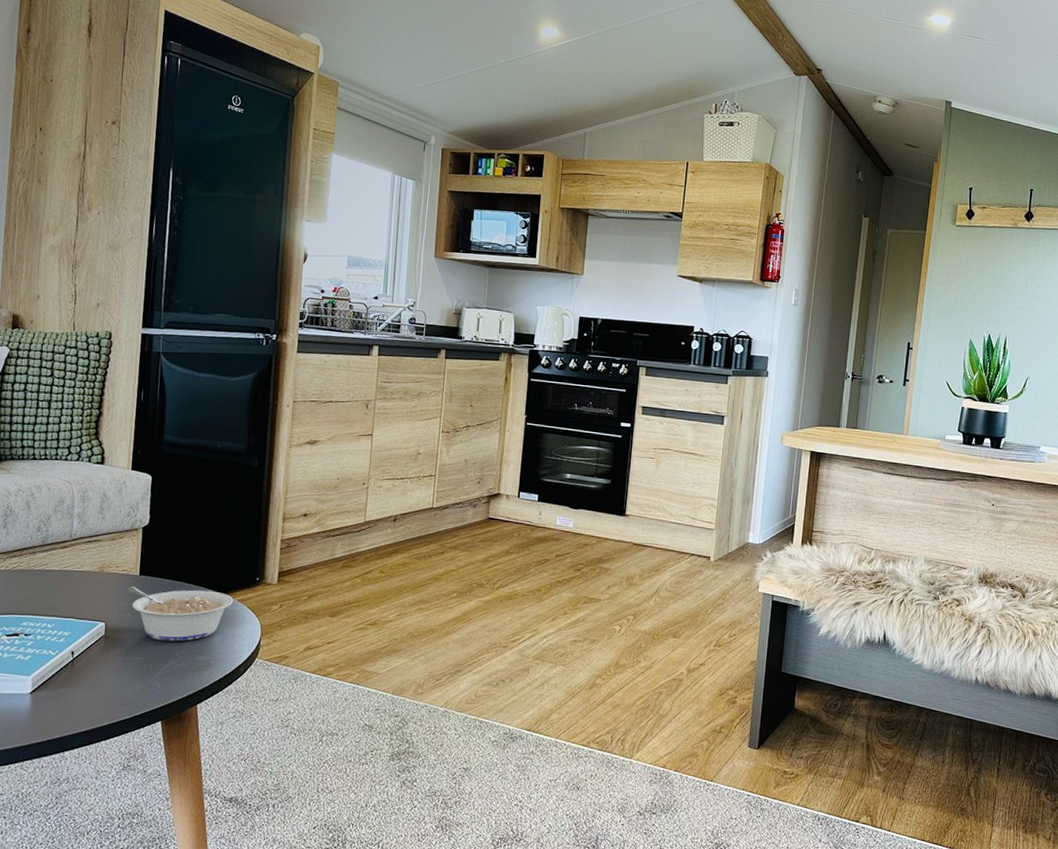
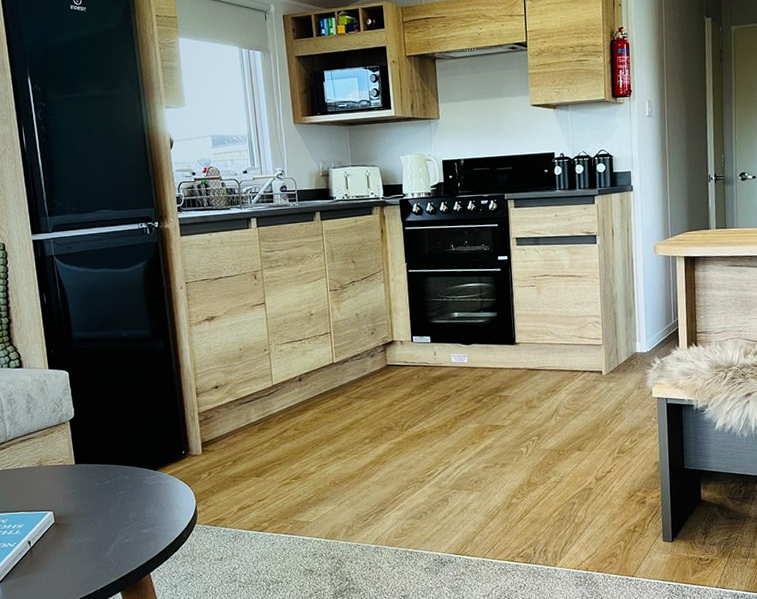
legume: present [127,586,234,642] -> none [66,469,166,521]

